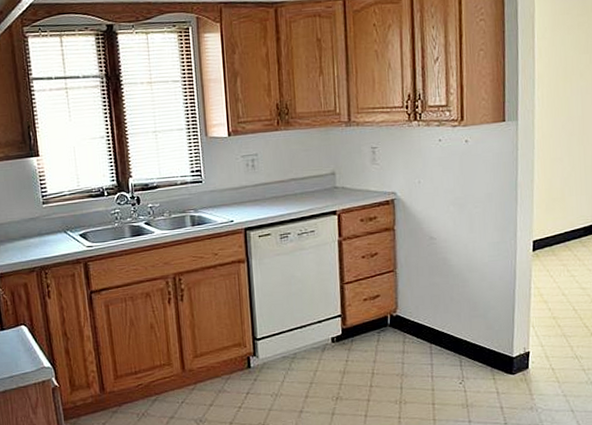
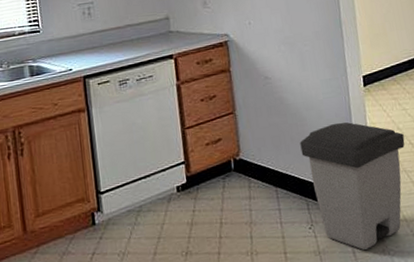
trash can: none [459,285,568,406] -> present [299,122,405,250]

